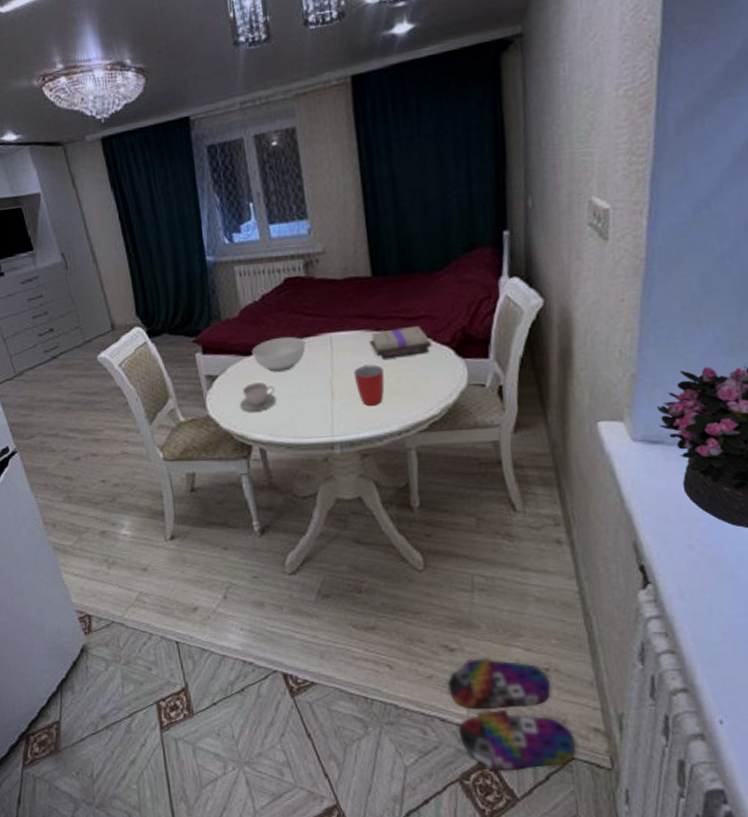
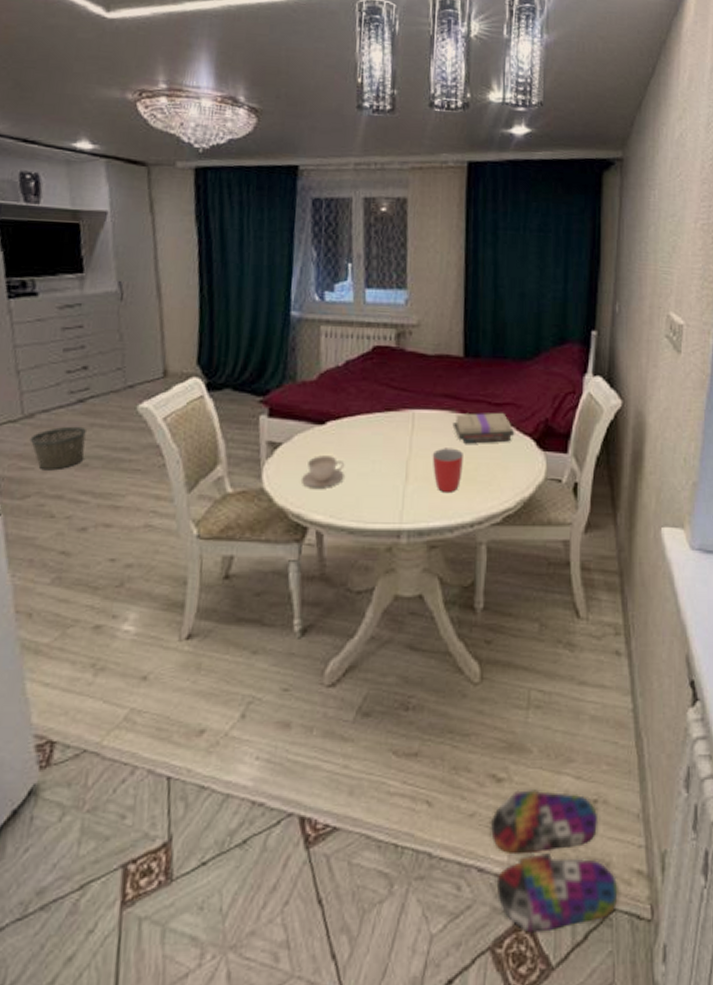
basket: none [24,378,66,416] -> present [29,426,86,471]
bowl: present [251,336,306,372] -> none [324,408,386,446]

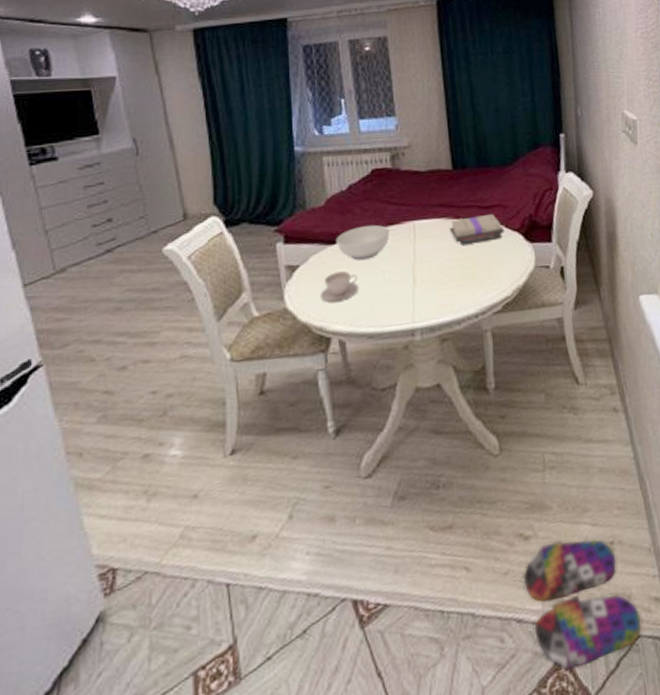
basket: present [29,426,86,471] -> none [64,274,116,319]
bowl: none [324,408,386,446] -> present [335,224,390,260]
mug: present [432,448,463,492] -> none [434,250,463,290]

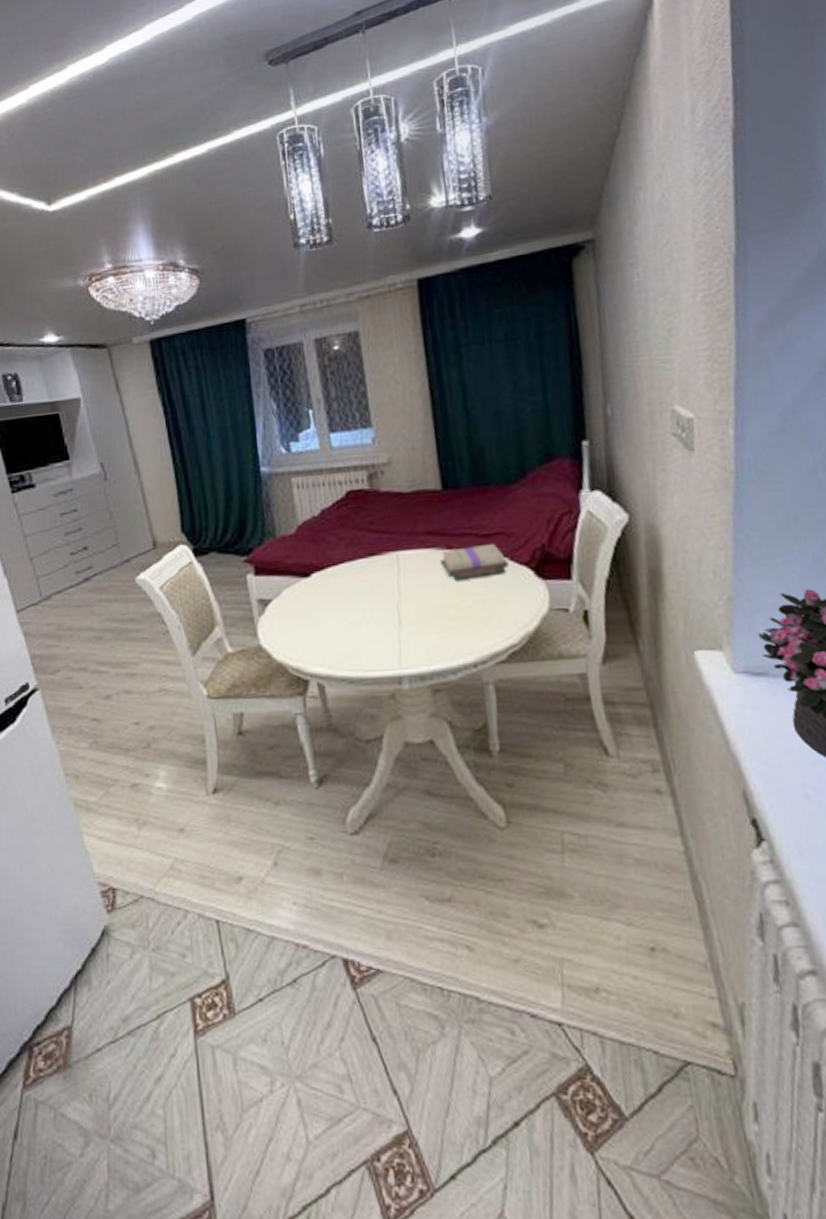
teacup: present [319,271,359,302] -> none [295,607,337,641]
bowl: present [335,224,390,260] -> none [309,555,370,595]
slippers: present [523,539,641,670] -> none [537,936,692,1082]

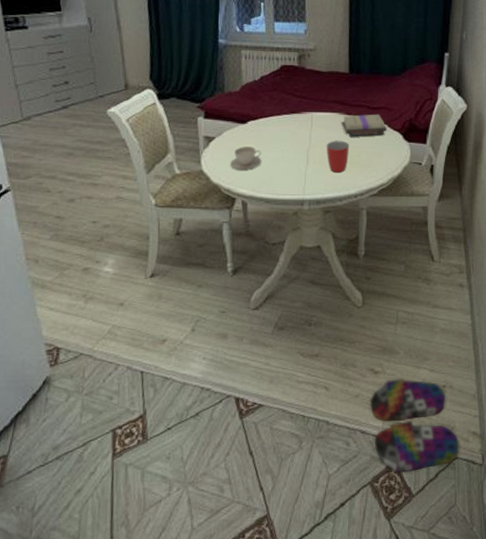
teacup: none [295,607,337,641] -> present [229,146,262,170]
mug: none [423,586,458,634] -> present [326,140,349,172]
slippers: none [537,936,692,1082] -> present [369,379,460,473]

